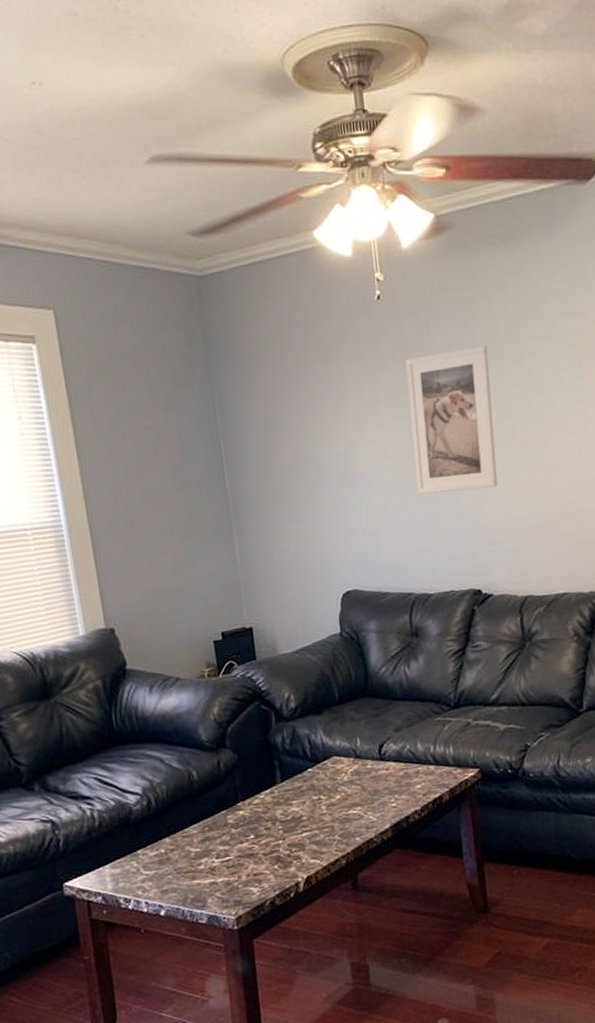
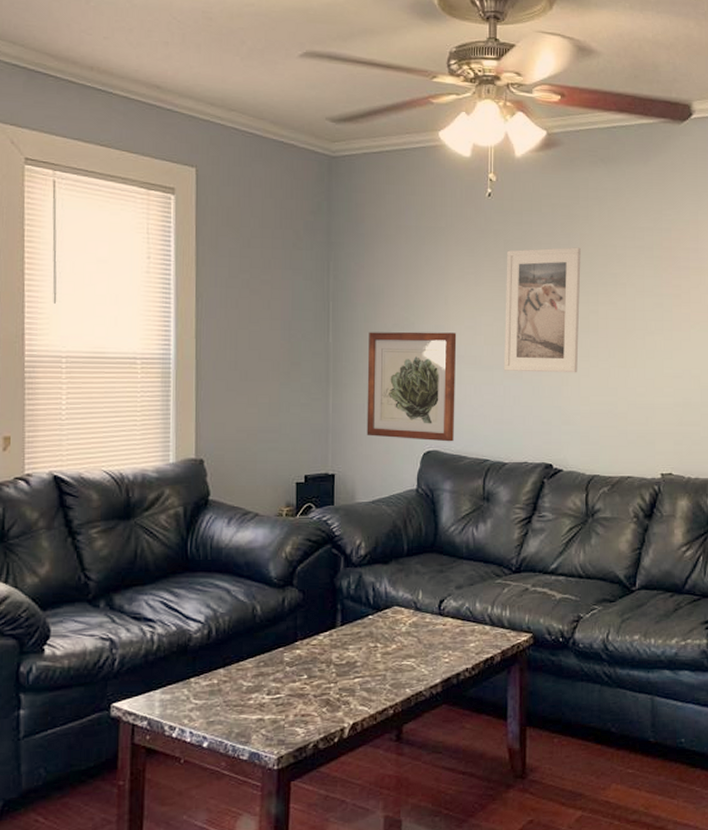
wall art: none [267,459,373,583] -> present [366,331,457,442]

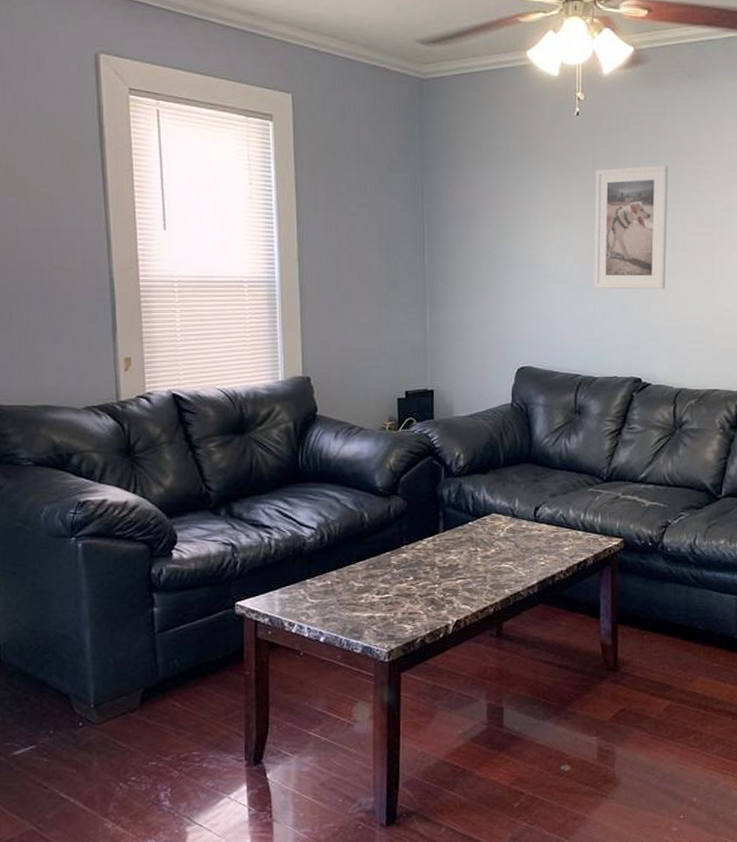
wall art: present [366,331,457,442] -> none [462,251,548,358]

